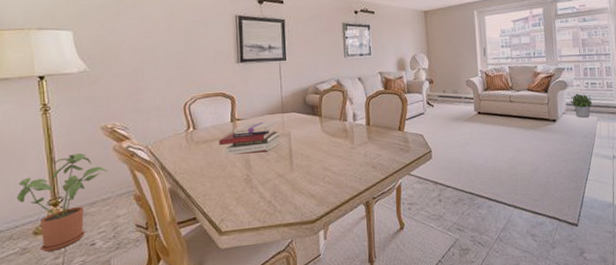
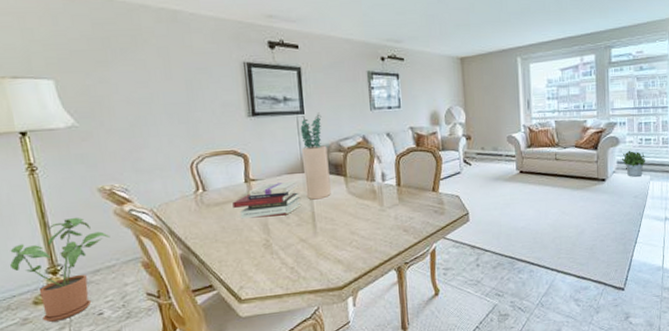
vase: none [282,59,307,138] -> present [300,112,331,200]

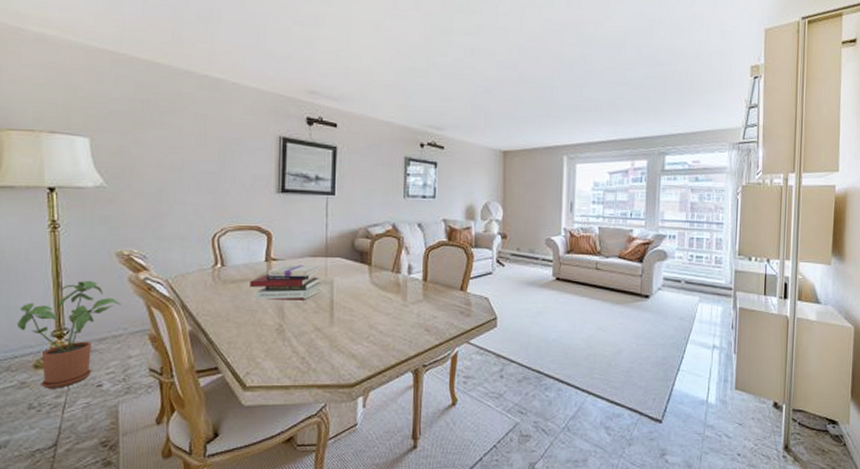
vase: present [300,112,331,200] -> none [327,195,354,287]
potted plant: present [621,151,645,178] -> none [668,267,695,298]

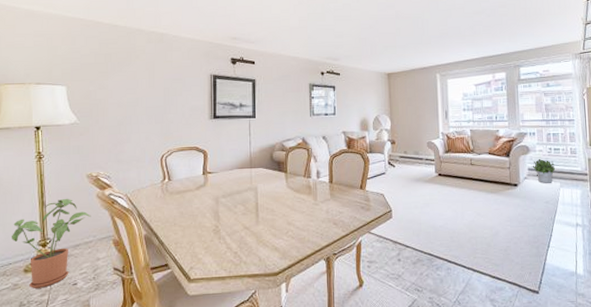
books: present [250,265,321,300] -> none [191,175,248,206]
potted plant: none [668,267,695,298] -> present [532,159,555,184]

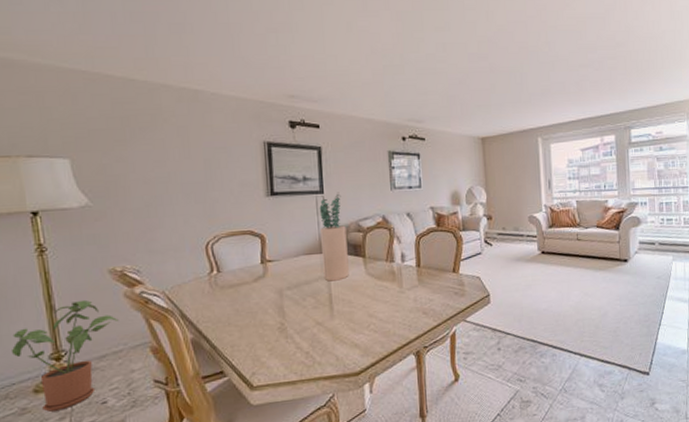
vase: none [251,117,273,192] -> present [319,192,349,282]
potted plant: present [532,159,555,184] -> none [643,231,667,258]

